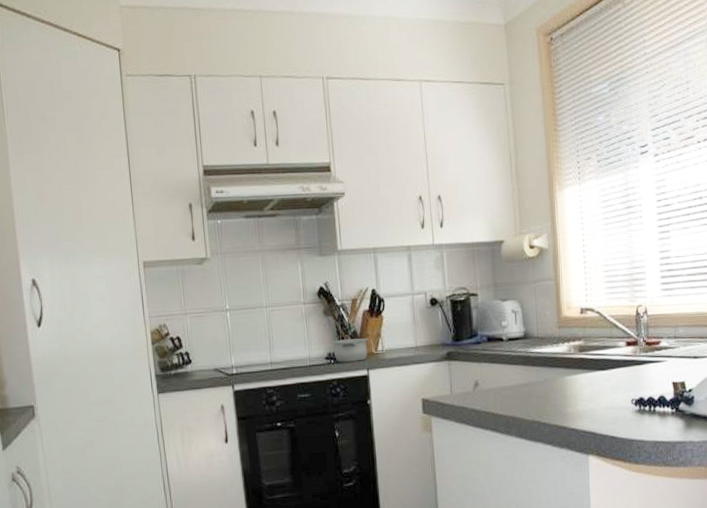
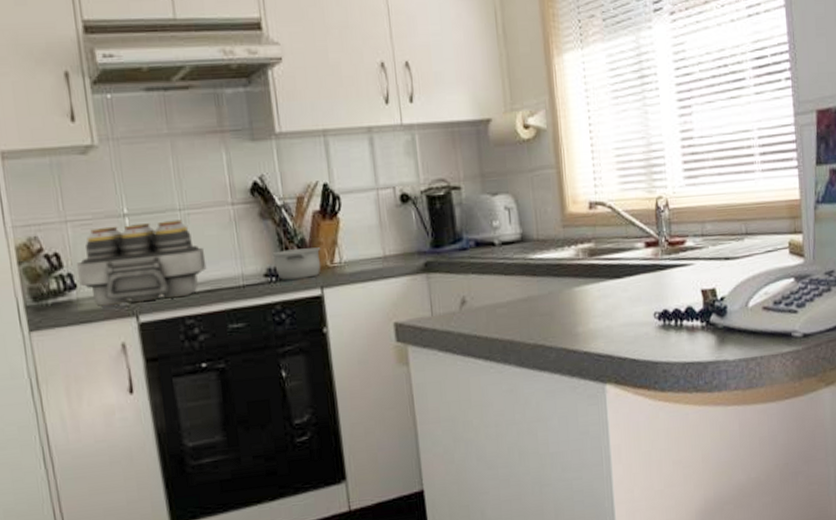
spice rack: none [192,314,284,377] -> present [77,219,207,306]

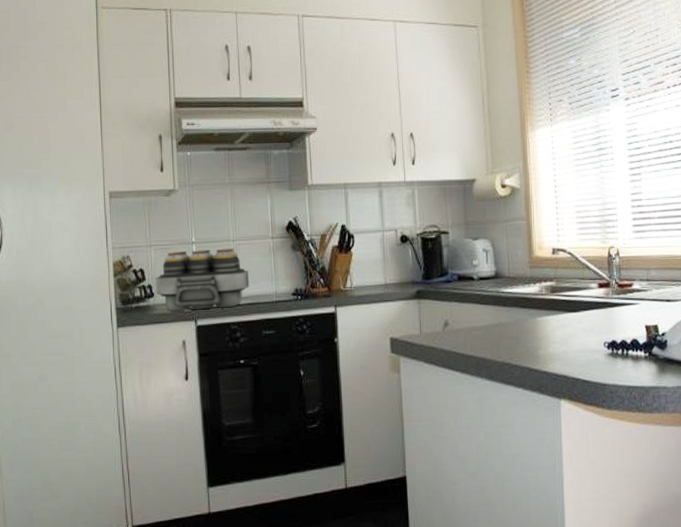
cooking pot: present [272,247,321,280] -> none [299,274,337,299]

